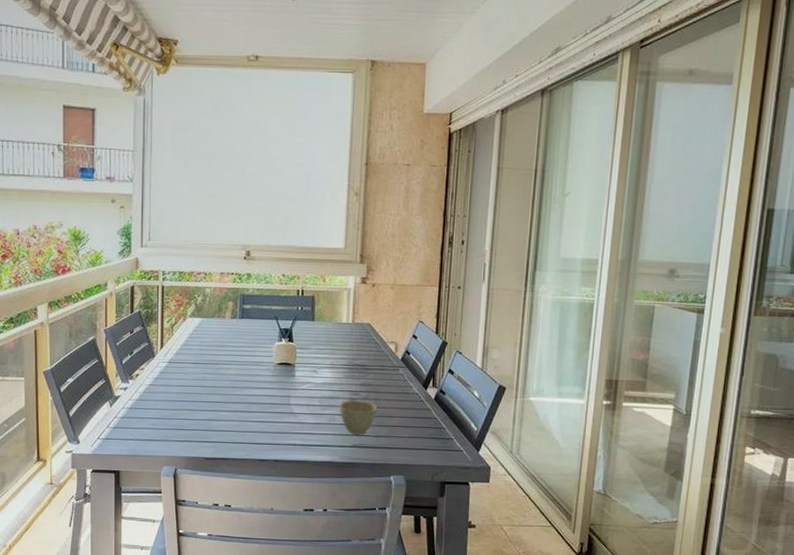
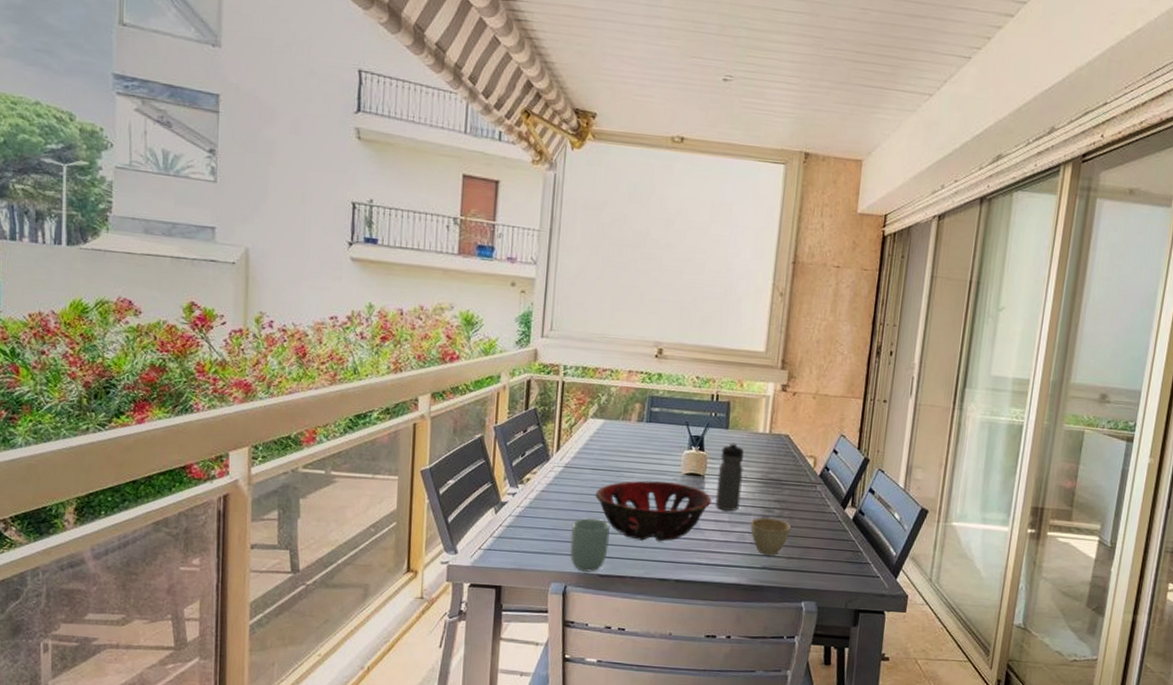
cup: none [178,406,212,456] -> present [570,517,610,572]
decorative bowl: none [197,371,303,426] -> present [595,480,712,542]
water bottle: none [306,333,330,395] -> present [715,442,744,511]

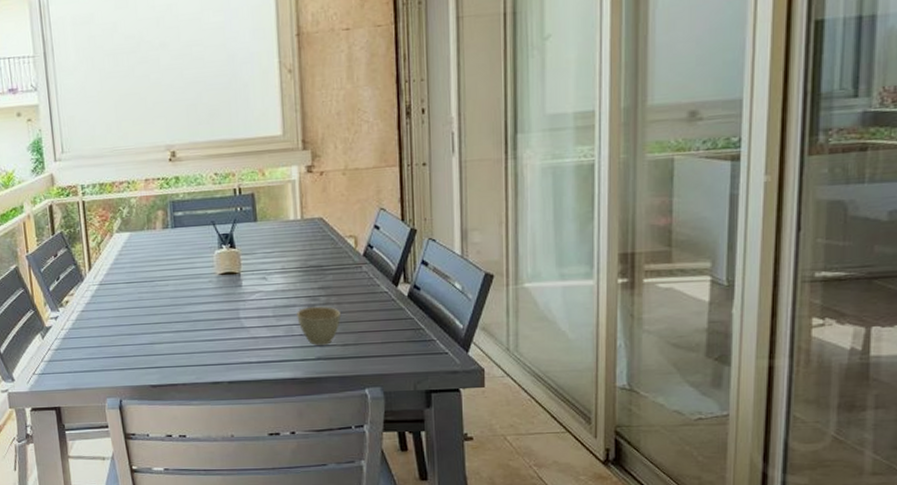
cup: present [570,517,610,572] -> none [116,330,156,384]
decorative bowl: present [595,480,712,542] -> none [134,284,252,347]
water bottle: present [715,442,744,511] -> none [253,234,282,305]

